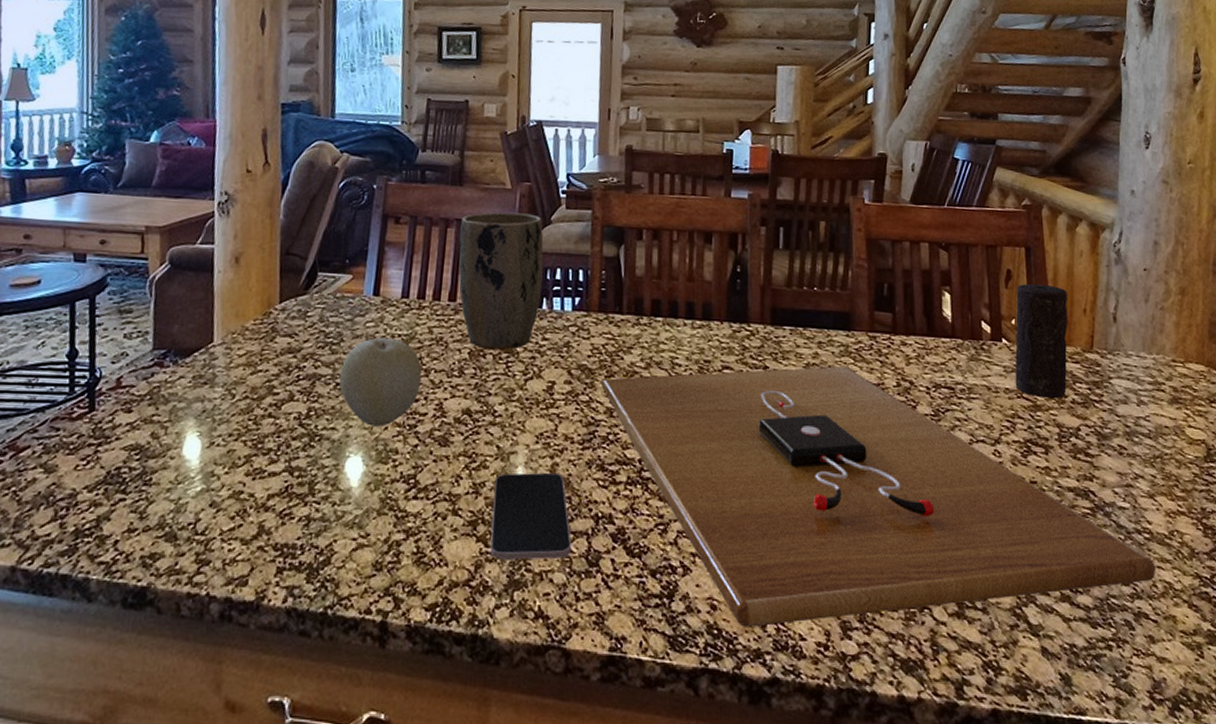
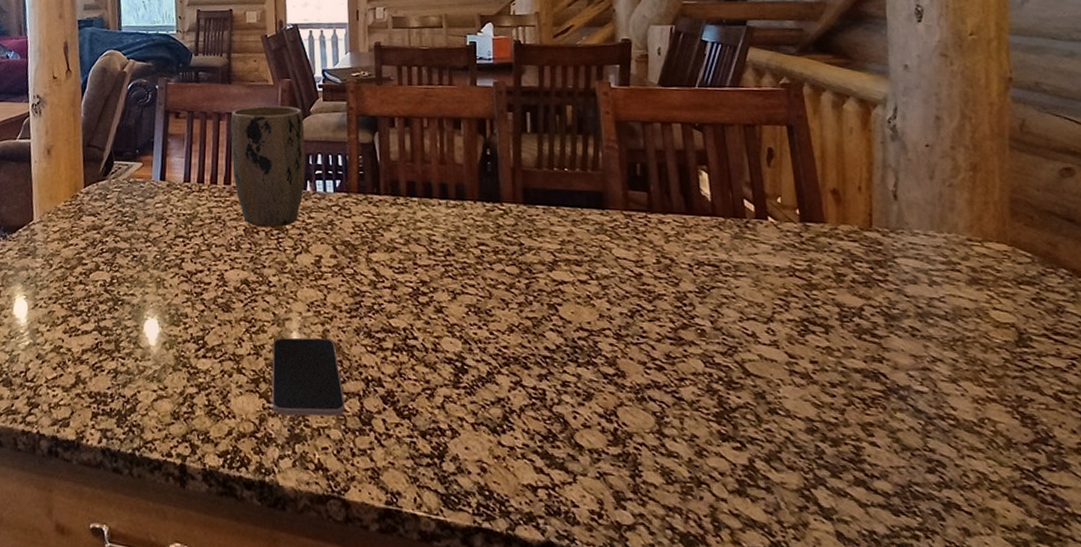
fruit: present [339,337,422,427] -> none [135,216,204,294]
cutting board: present [601,365,1155,627] -> none [365,243,965,491]
candle: present [1015,283,1067,399] -> none [780,161,845,278]

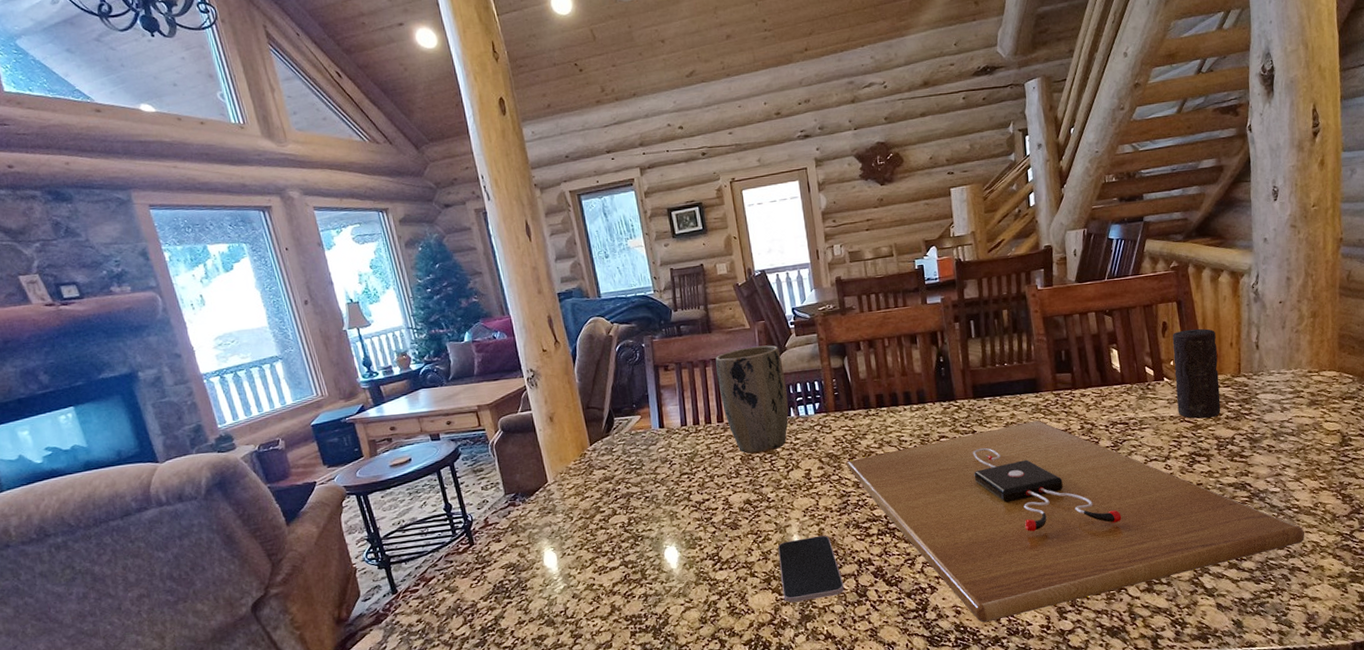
cutting board: none [365,243,965,491] -> present [847,420,1304,623]
candle: none [780,161,845,278] -> present [1172,328,1221,419]

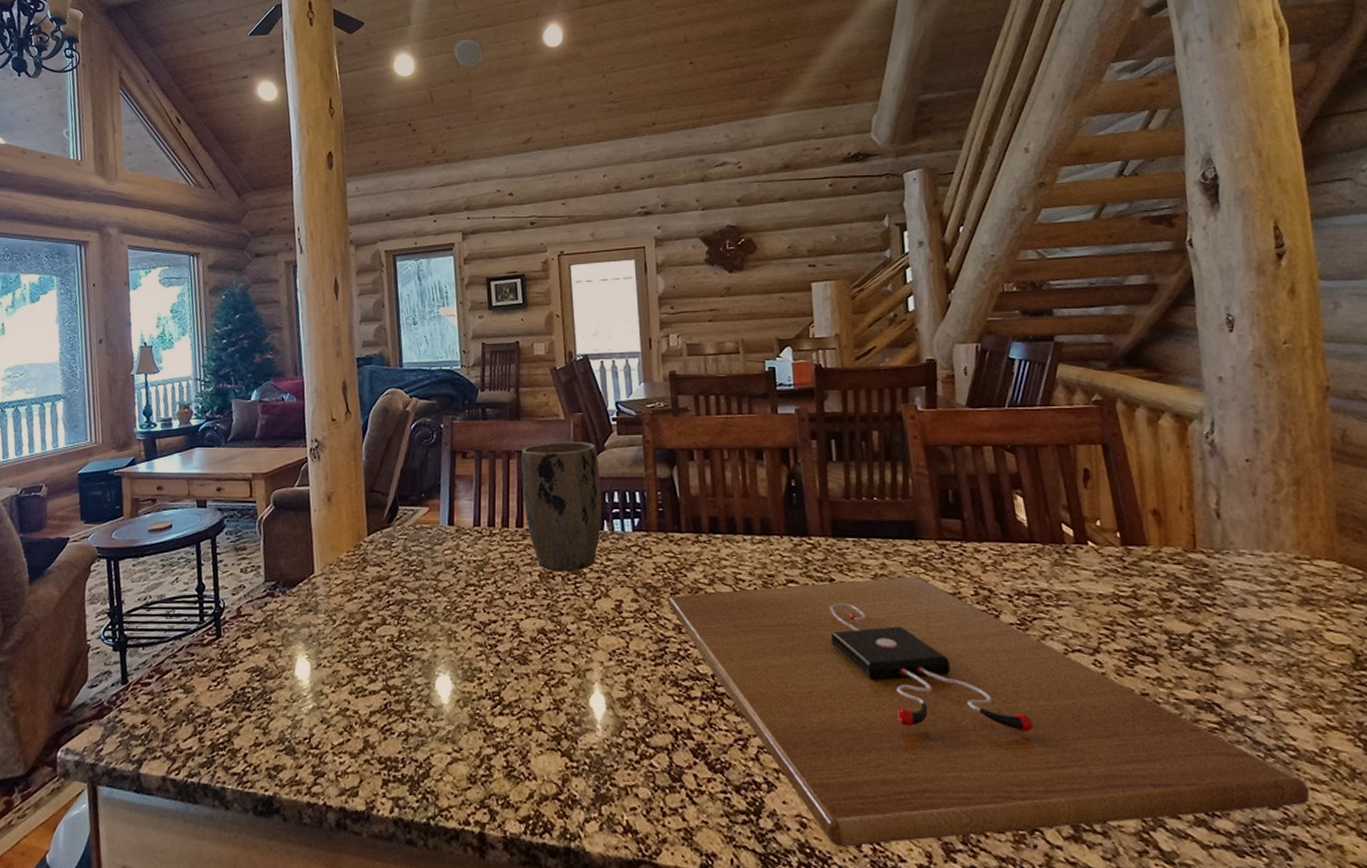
smartphone: present [777,535,845,603] -> none [573,688,654,775]
candle: present [1172,328,1221,419] -> none [1097,482,1171,604]

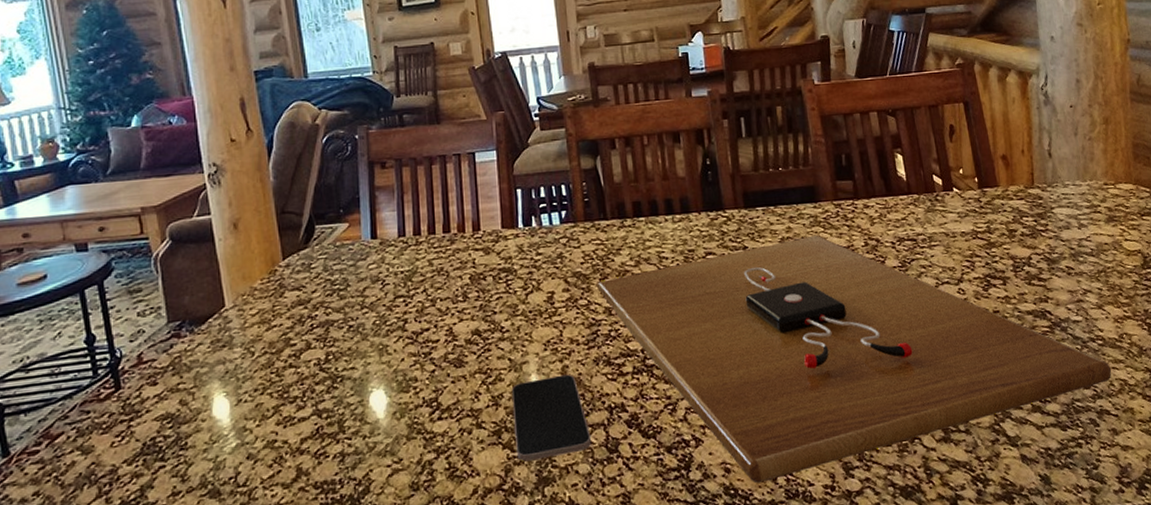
plant pot: present [522,441,601,572] -> none [444,140,530,273]
smartphone: none [573,688,654,775] -> present [511,374,592,462]

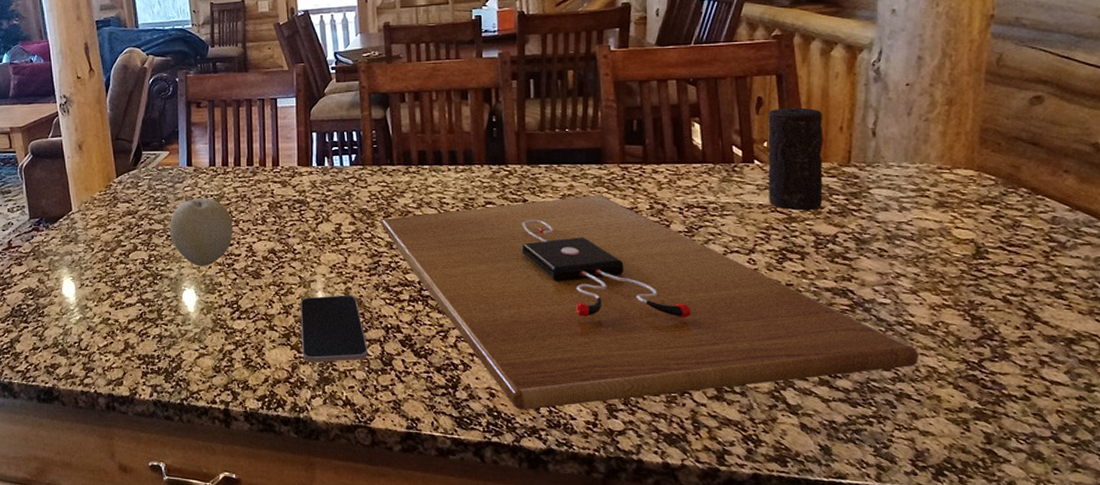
fruit: none [350,275,429,360] -> present [169,198,233,266]
candle: none [960,133,1016,236] -> present [768,107,823,211]

